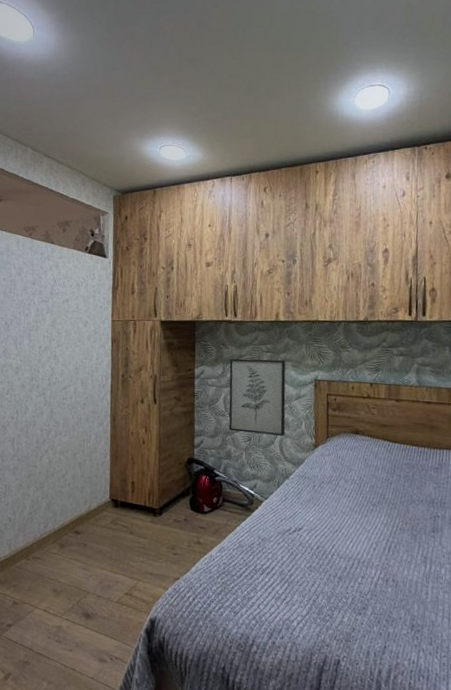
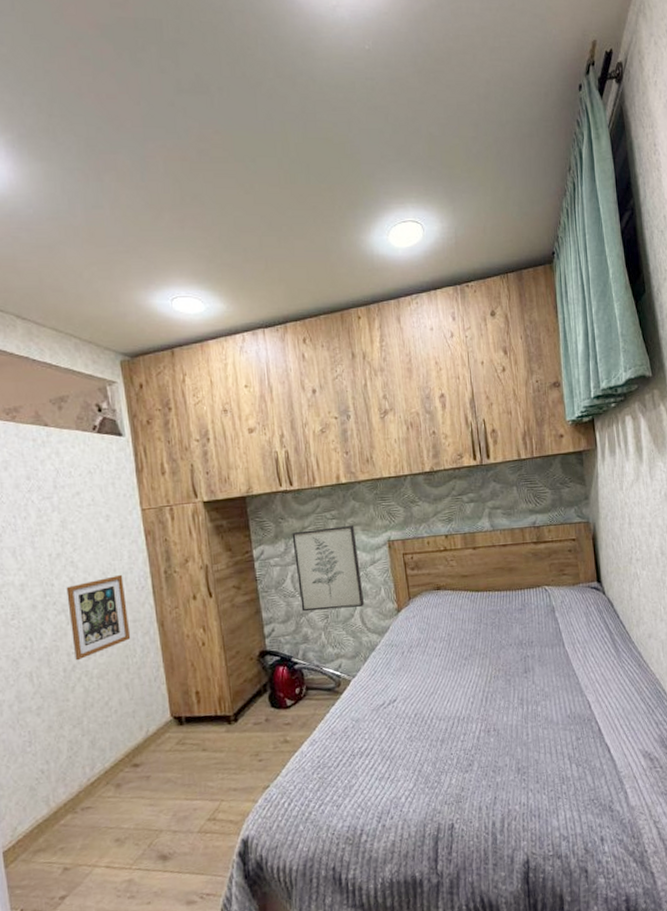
picture frame: none [46,371,90,436] -> present [66,574,131,661]

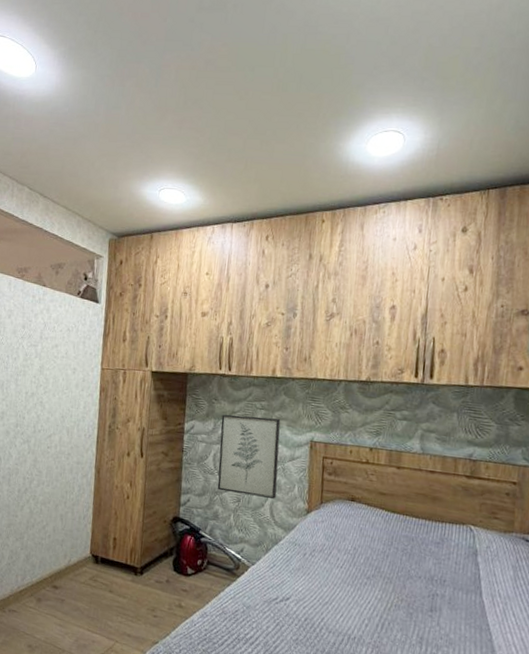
picture frame: present [66,574,131,661] -> none [28,420,77,486]

